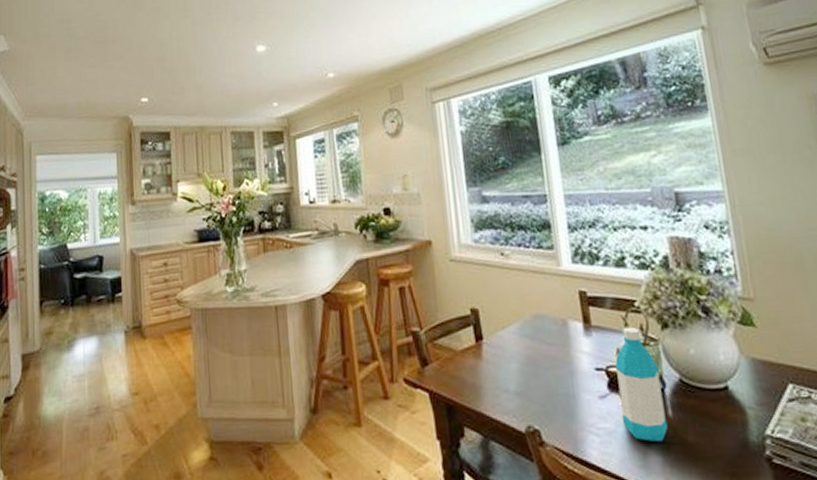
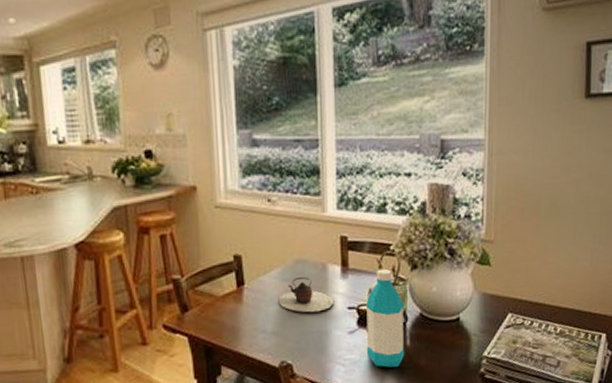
teapot: none [519,333,580,373] -> present [278,277,335,313]

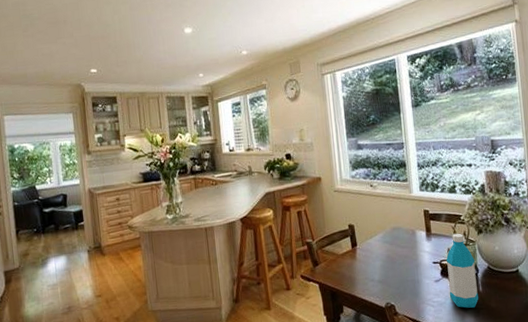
teapot: present [278,277,335,313] -> none [381,240,423,266]

